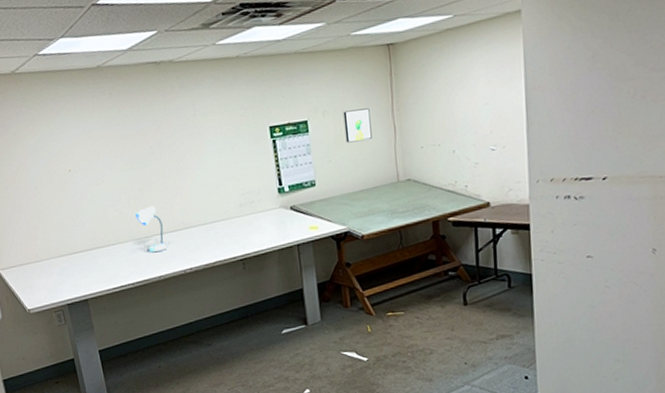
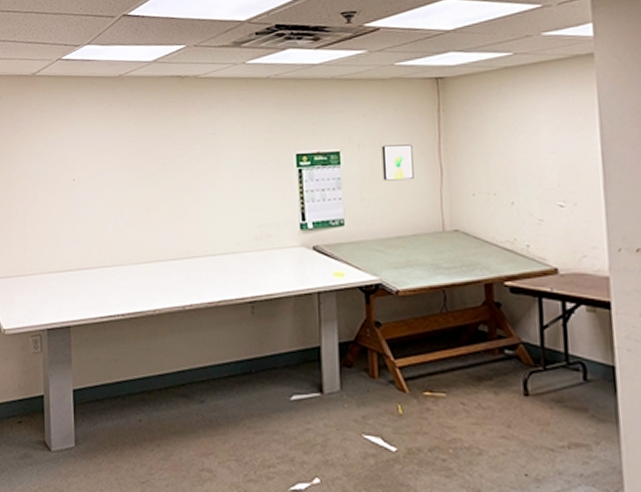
desk lamp: present [135,206,168,253] -> none [137,228,168,281]

